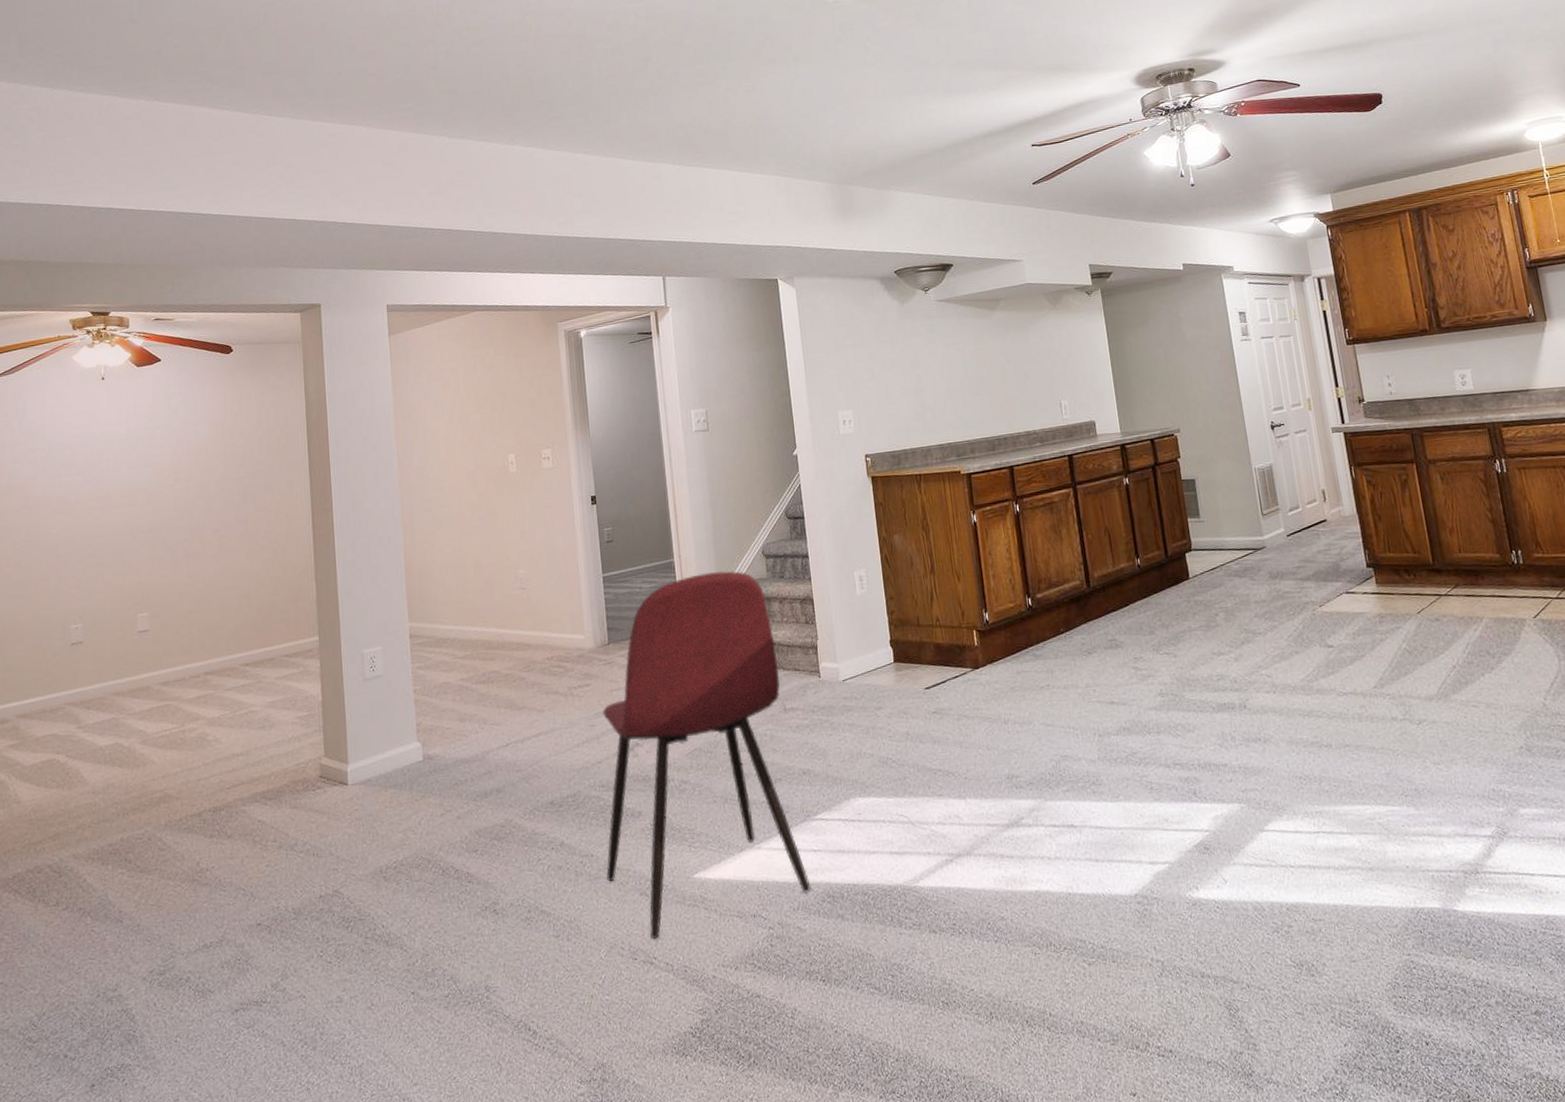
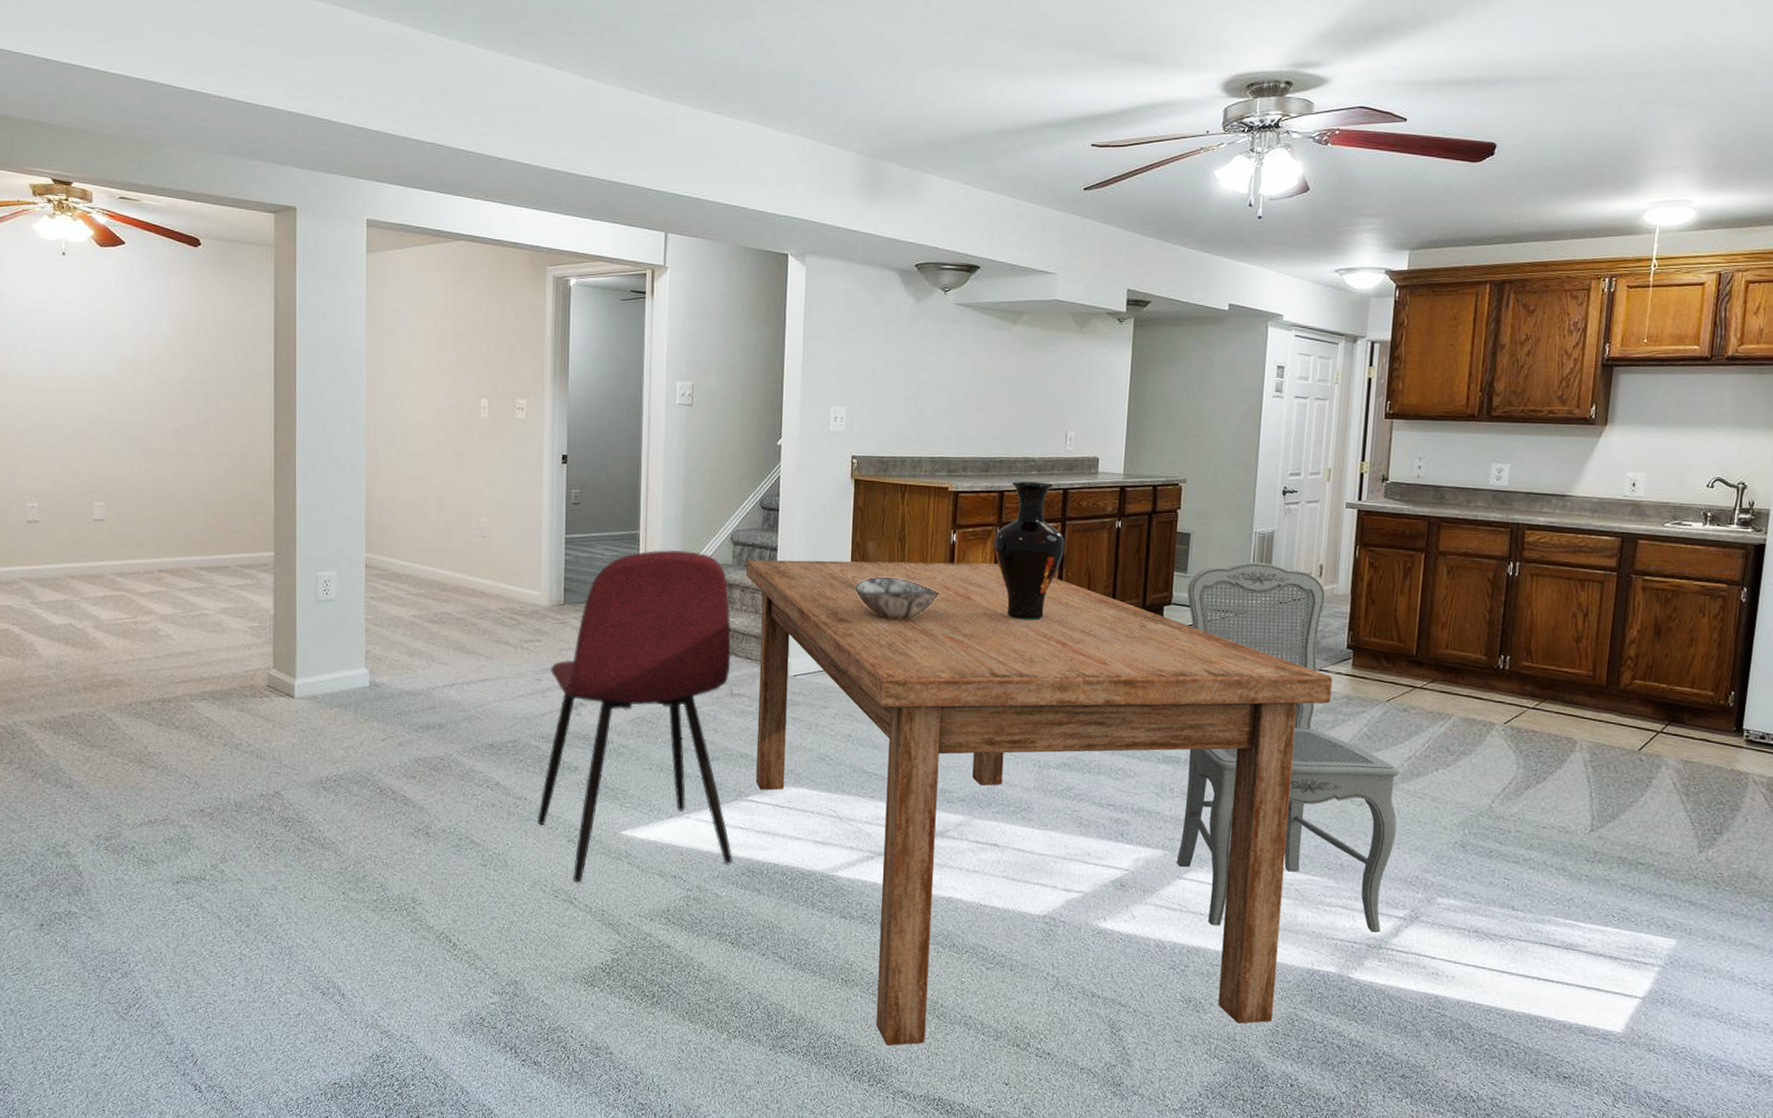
dining table: none [780,537,1390,1071] -> present [745,559,1333,1046]
decorative bowl: none [889,566,970,608] -> present [855,576,939,620]
vase: none [1012,451,1081,589] -> present [994,481,1065,620]
dining chair: none [1203,496,1473,877] -> present [1176,561,1399,933]

